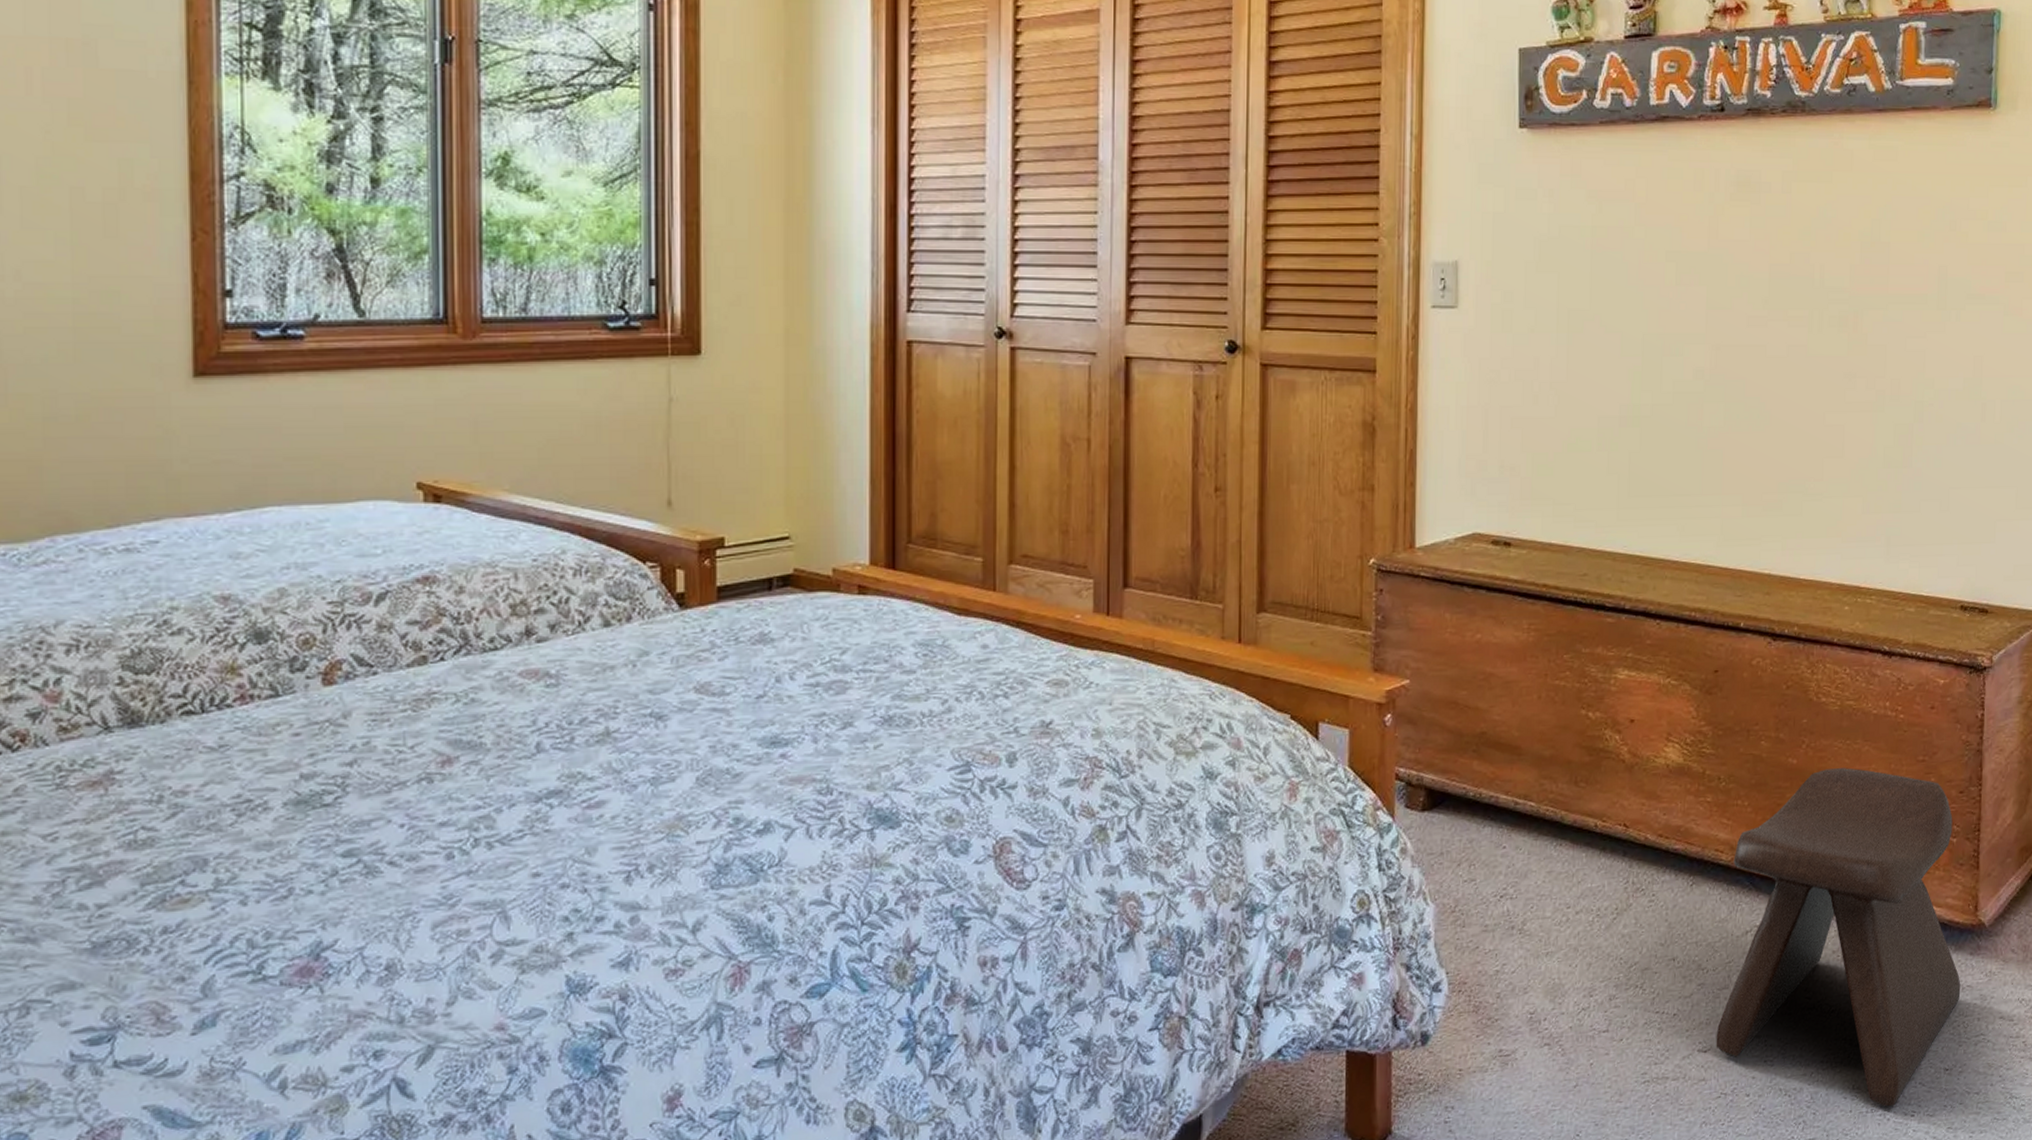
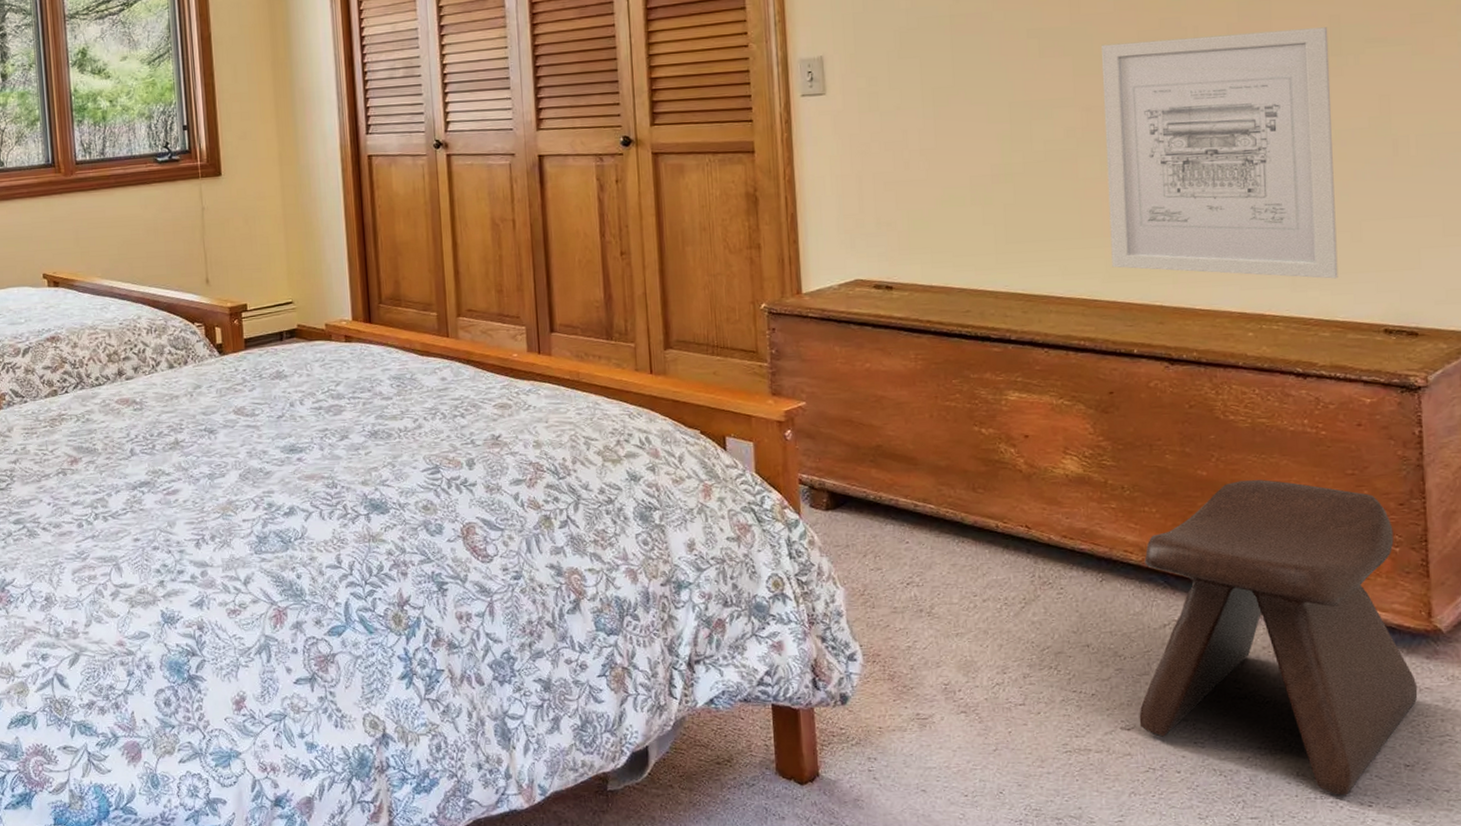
wall art: none [1727,276,1937,550] -> present [1101,27,1338,279]

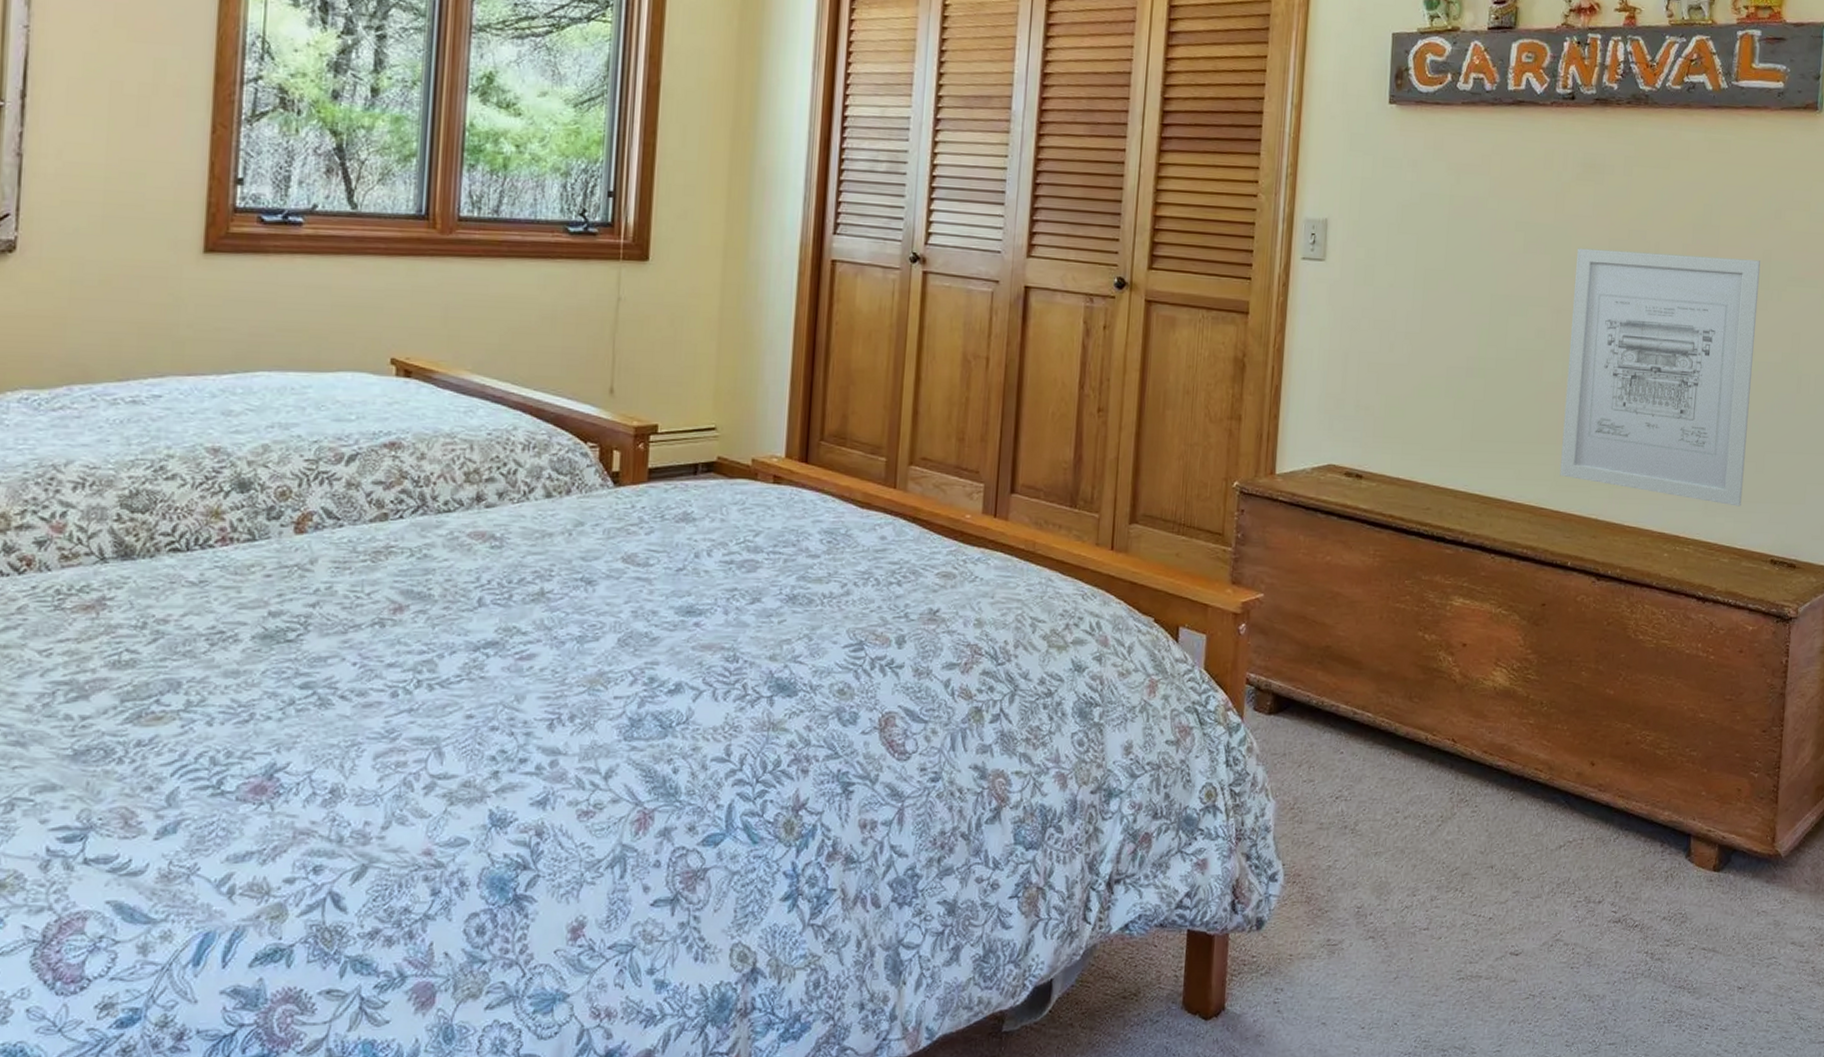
stool: present [1139,480,1418,795] -> none [1527,701,1757,1019]

